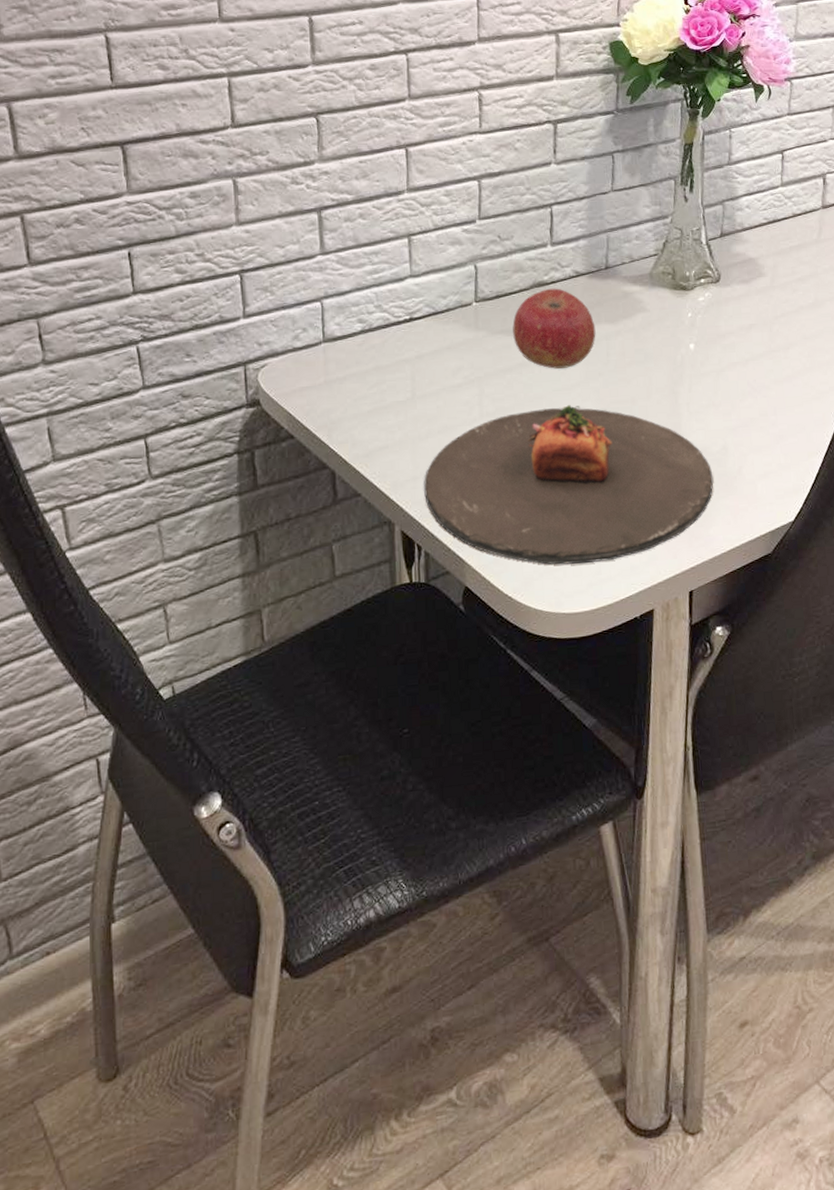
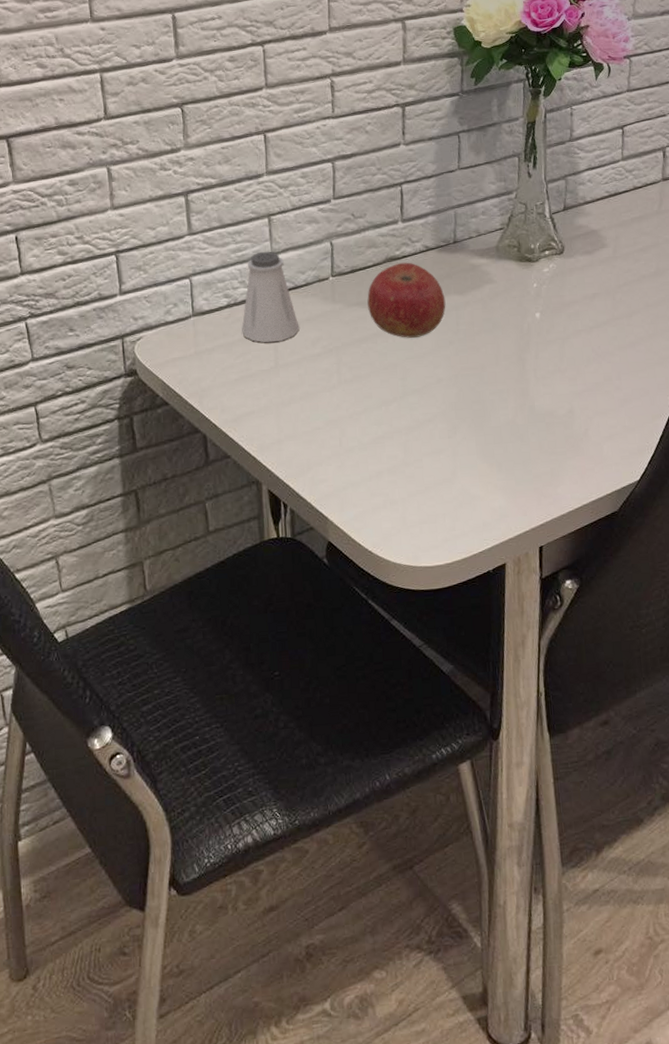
saltshaker: none [376,273,439,372] -> present [242,251,300,343]
plate: present [424,405,714,565] -> none [288,372,561,522]

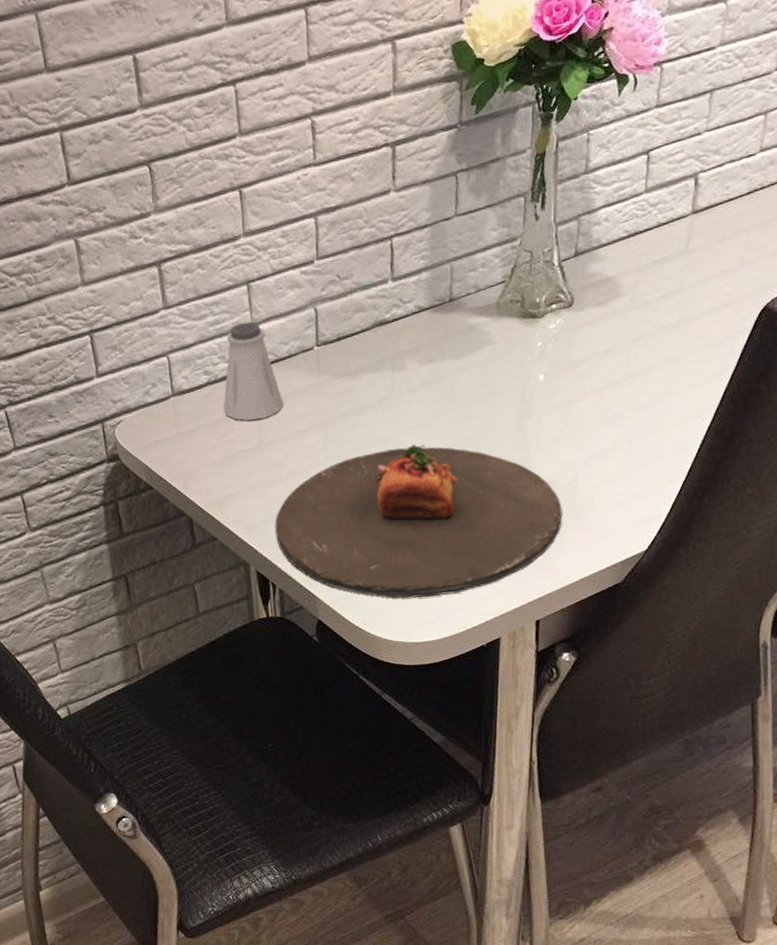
plate: none [288,372,561,522] -> present [275,444,563,598]
apple: present [367,262,446,338] -> none [355,325,440,409]

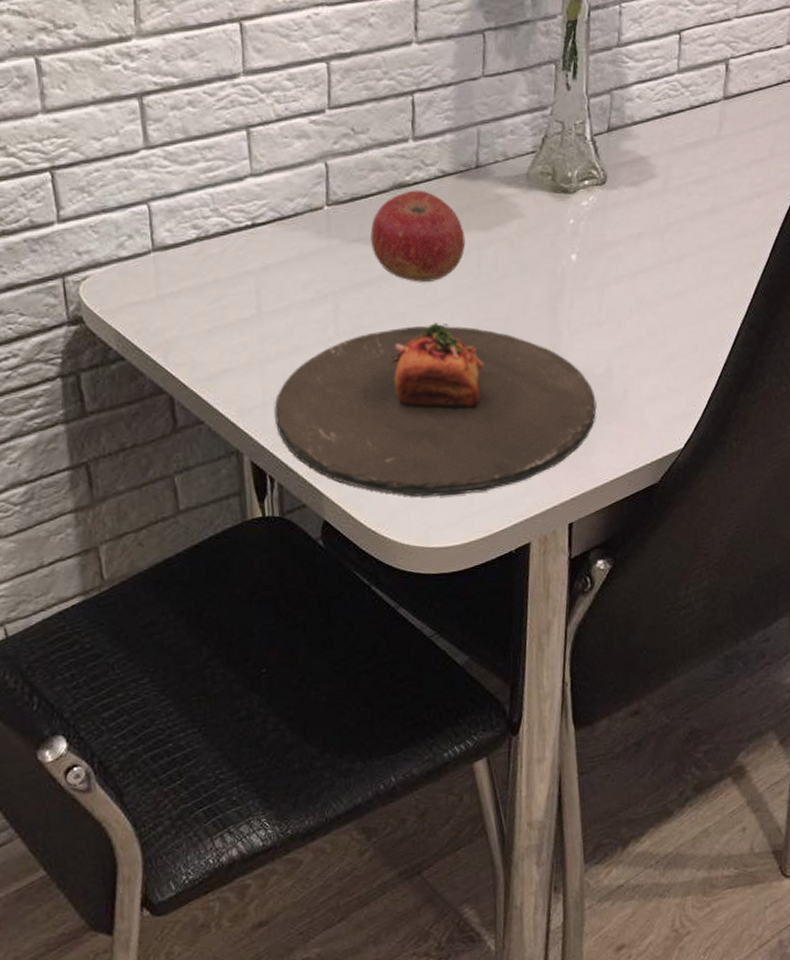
saltshaker: present [223,322,284,421] -> none [215,172,288,286]
apple: none [355,325,440,409] -> present [370,190,466,282]

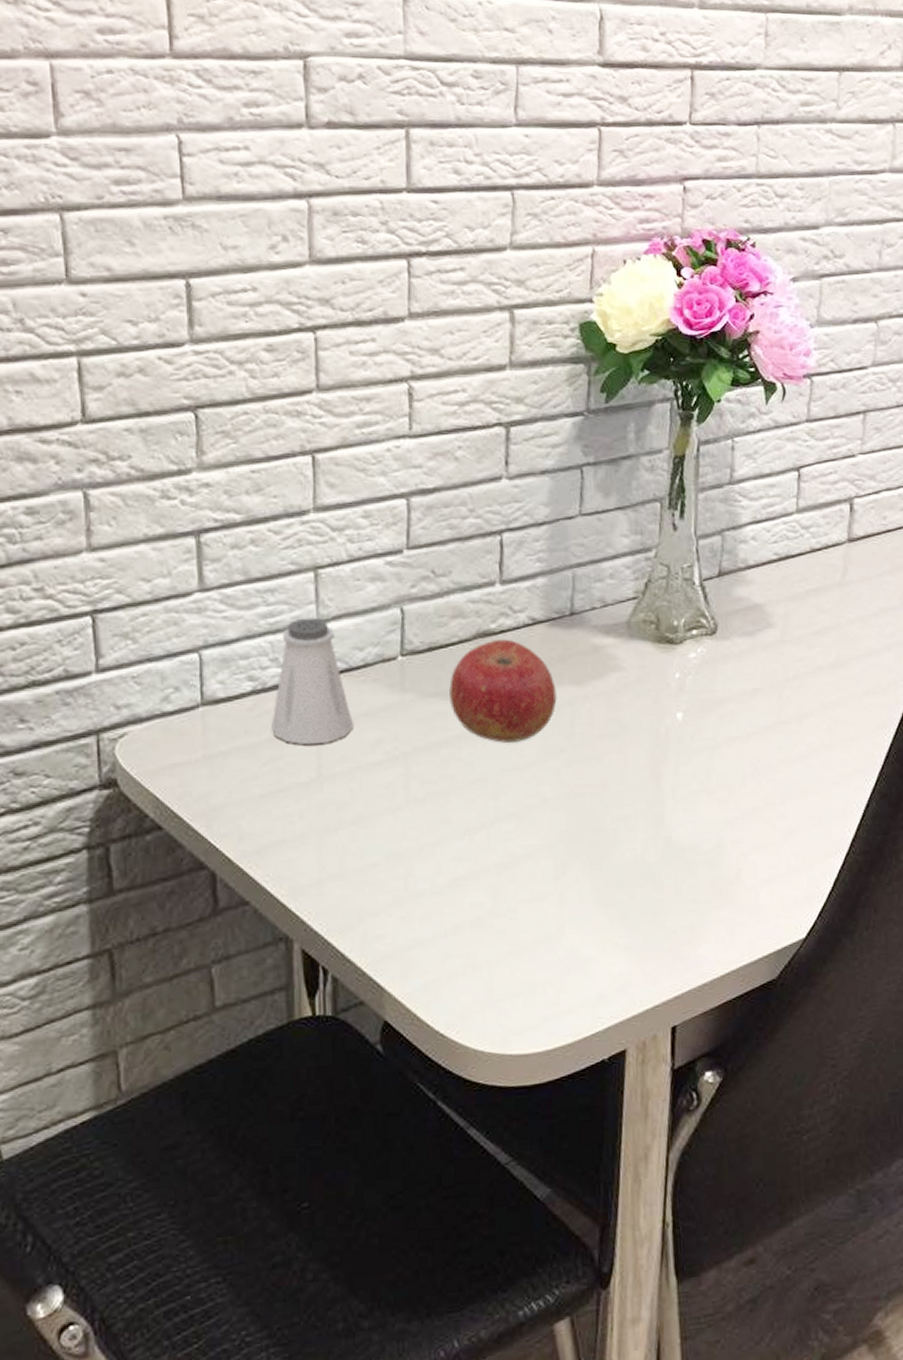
saltshaker: none [215,172,288,286] -> present [271,617,354,746]
plate: present [274,323,597,497] -> none [332,789,705,993]

